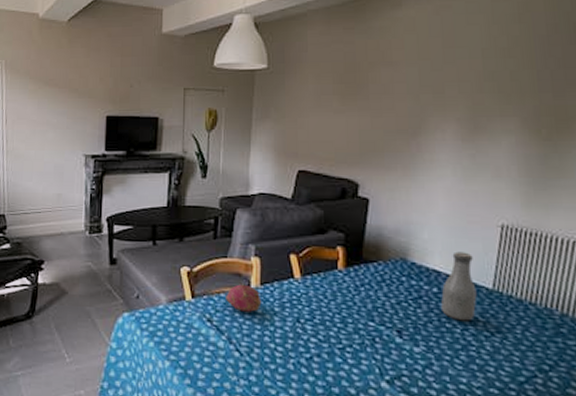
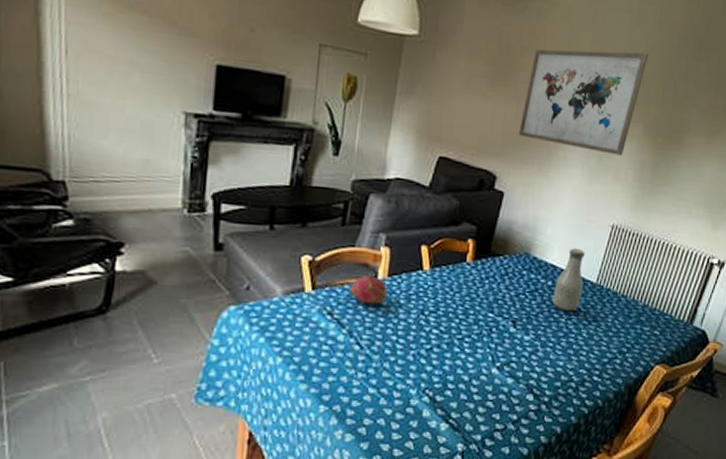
wall art: none [376,47,513,152] -> present [518,49,649,156]

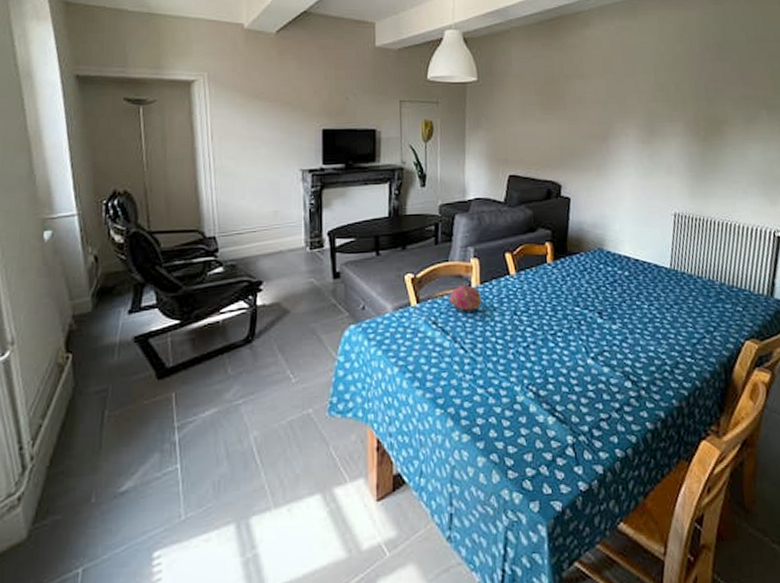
wall art: present [518,49,649,156] -> none [573,63,676,152]
bottle: present [552,248,585,312] -> none [631,238,659,298]

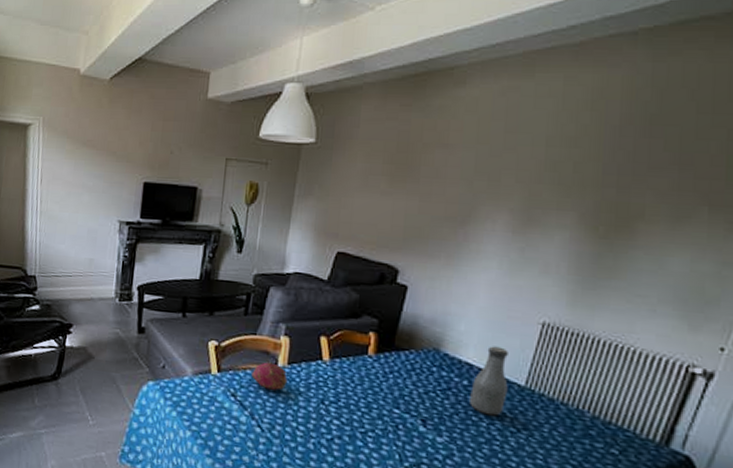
bottle: none [631,238,659,298] -> present [470,346,508,416]

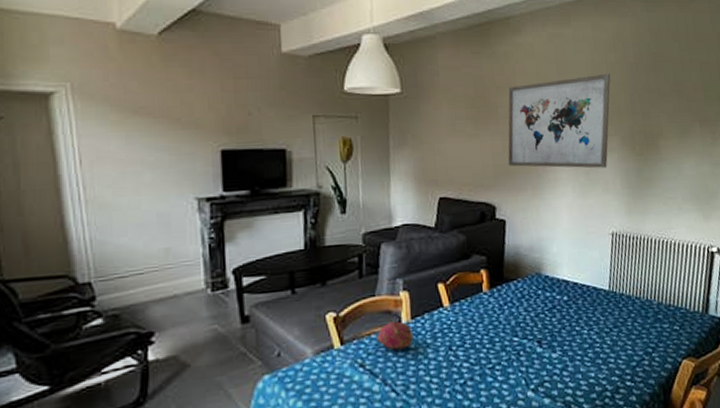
wall art: none [422,136,580,247] -> present [507,73,611,169]
bottle: present [470,346,508,416] -> none [570,260,598,323]

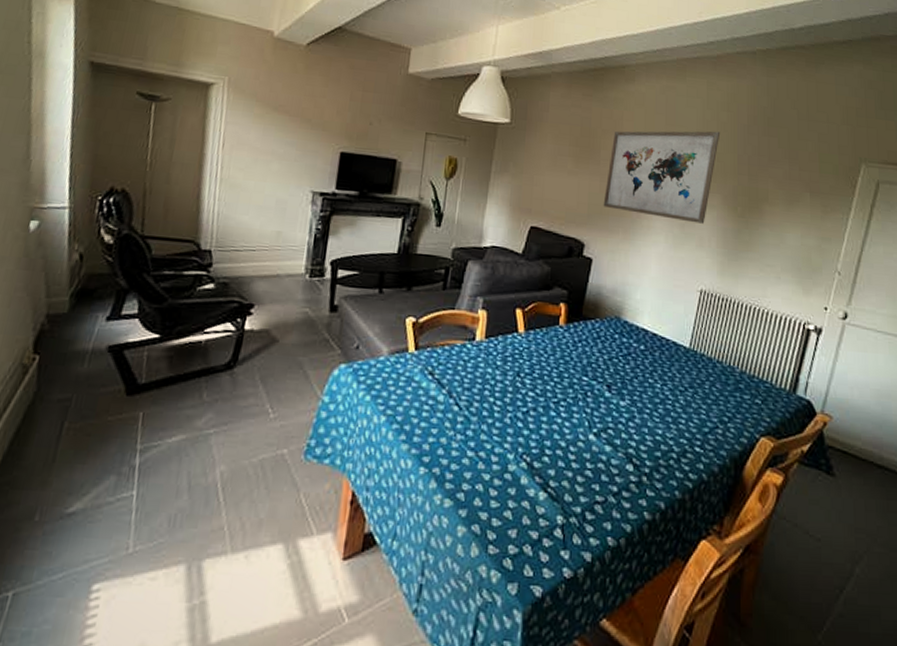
fruit: present [377,321,414,350] -> none [449,337,486,366]

